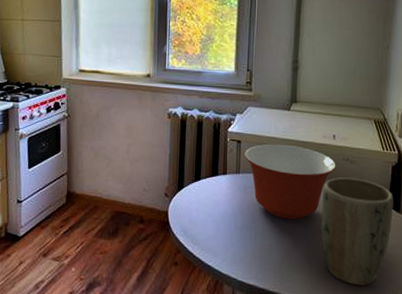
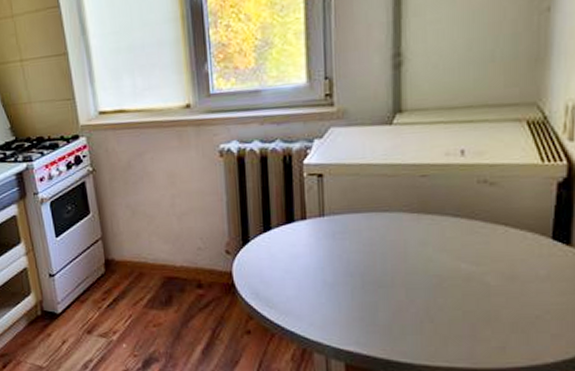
mixing bowl: present [244,144,336,220] -> none [328,171,467,269]
plant pot: present [321,177,393,286] -> none [446,205,560,345]

